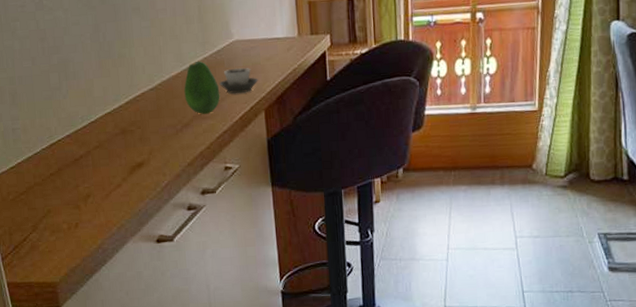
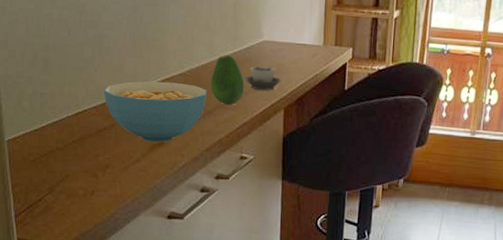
cereal bowl: none [75,98,182,165] -> present [103,81,206,143]

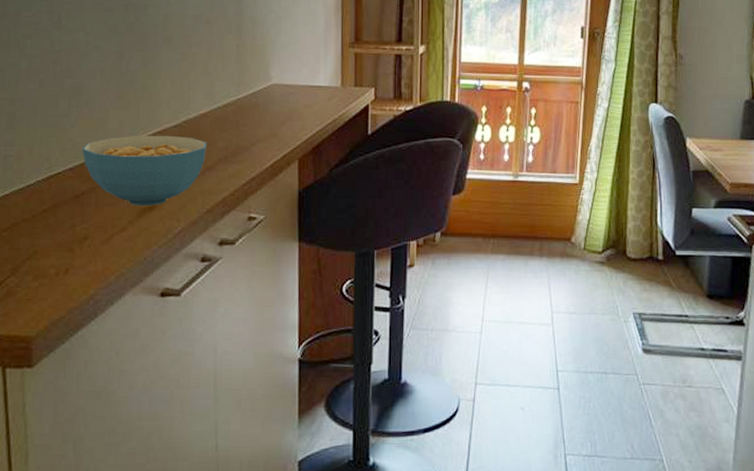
fruit: present [211,55,245,105] -> none [211,102,251,158]
cup: present [245,66,282,91] -> none [252,112,295,140]

